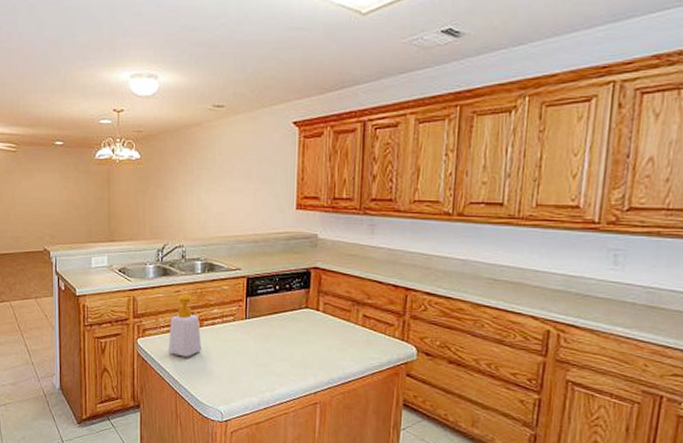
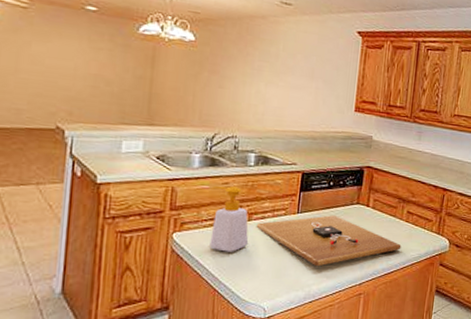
cutting board: none [208,320,359,373] -> present [256,215,401,267]

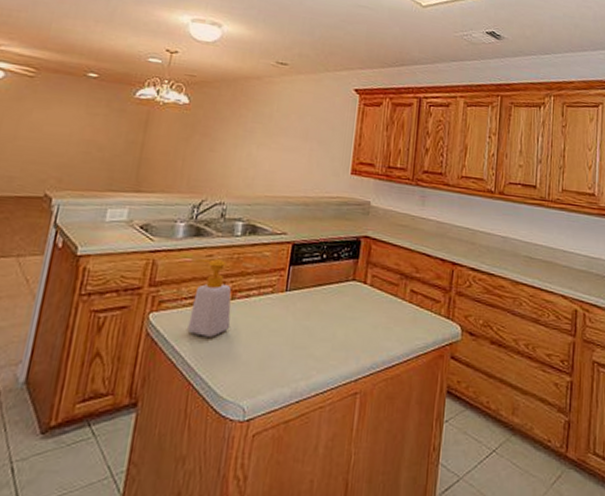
cutting board: present [256,215,401,267] -> none [239,294,404,357]

